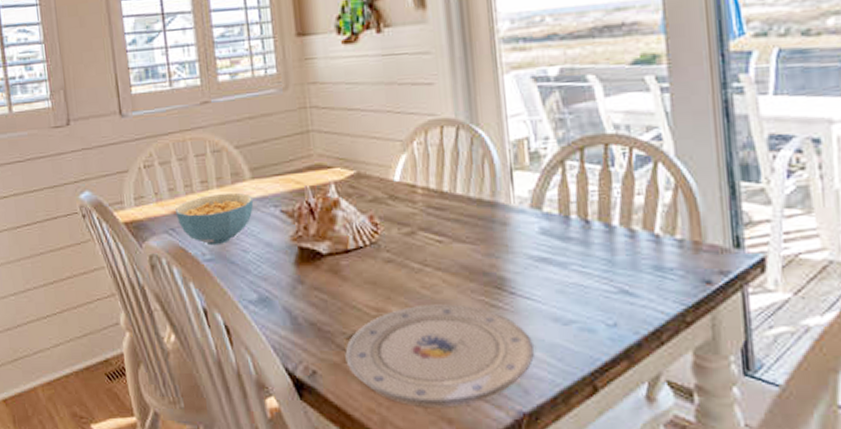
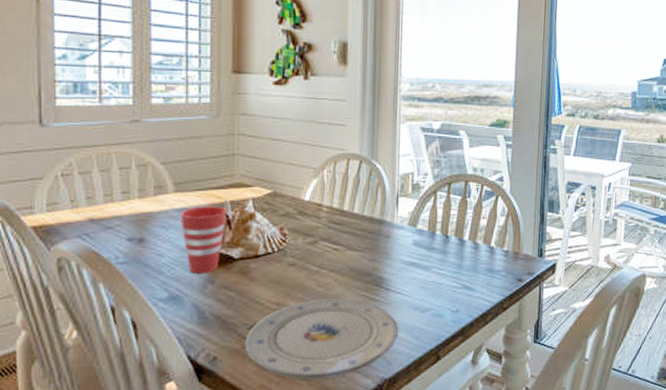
cereal bowl: present [176,193,254,246] -> none [92,204,174,250]
cup: none [260,192,309,272] -> present [180,206,227,274]

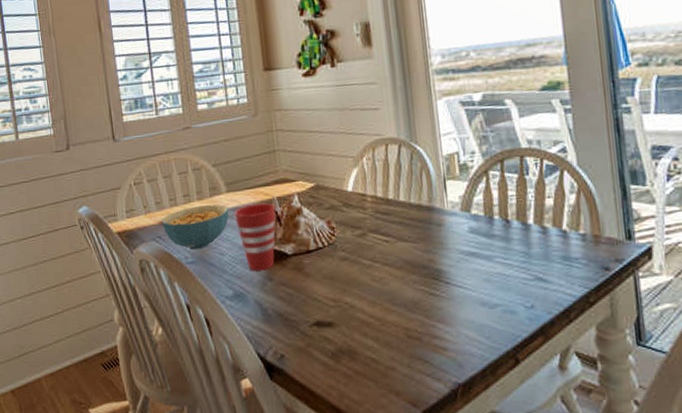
cereal bowl: none [92,204,174,250] -> present [162,205,229,250]
plate: present [245,298,398,380] -> none [308,294,466,382]

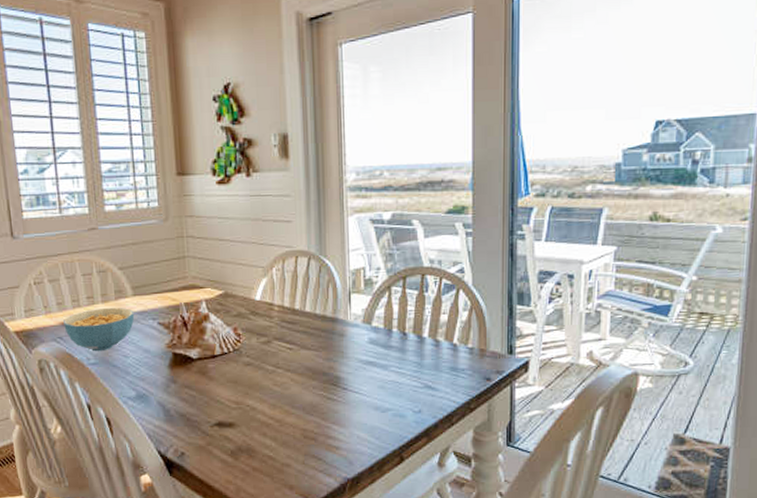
cup: present [234,203,276,271] -> none [140,308,183,374]

